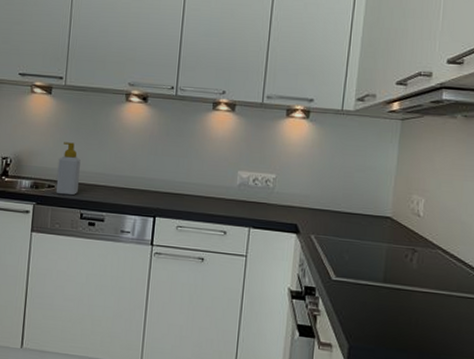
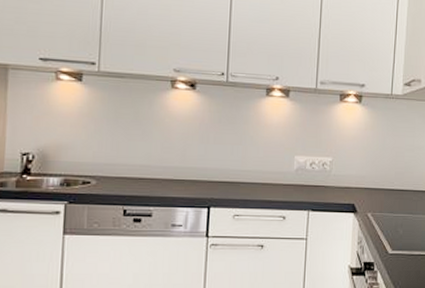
soap bottle: present [55,142,81,196] -> none [92,133,121,191]

